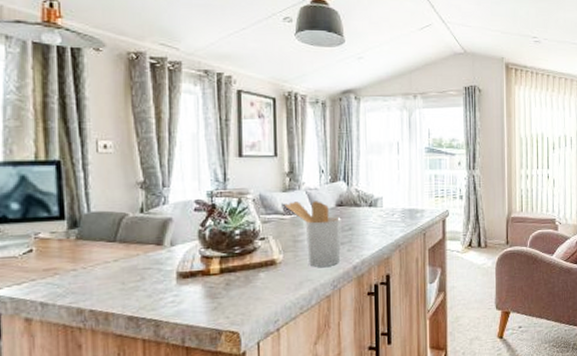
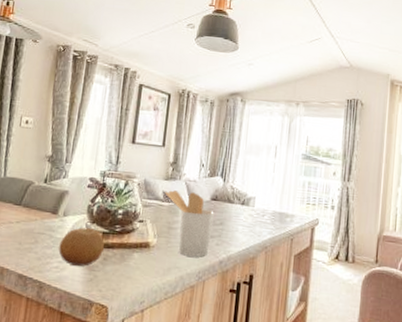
fruit: none [171,254,224,297] -> present [58,227,105,266]

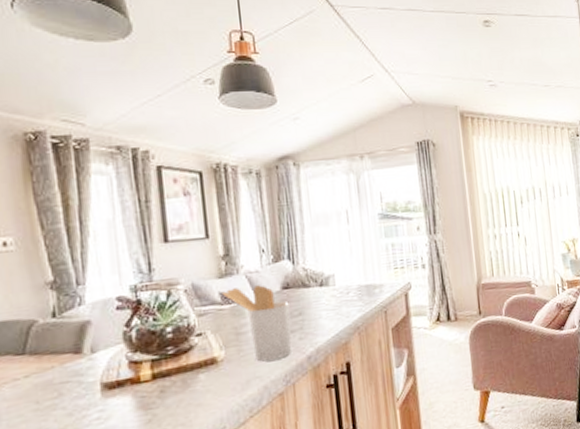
fruit: present [58,227,105,266] -> none [94,359,158,411]

